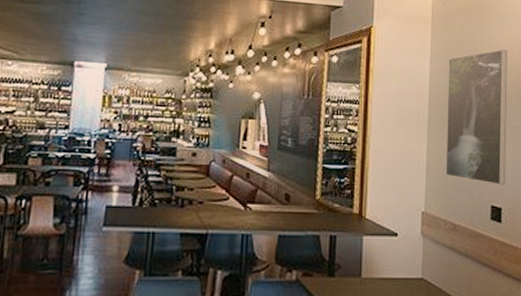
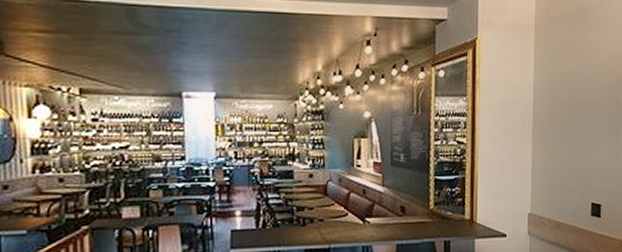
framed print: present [445,49,508,185] -> none [549,53,608,184]

